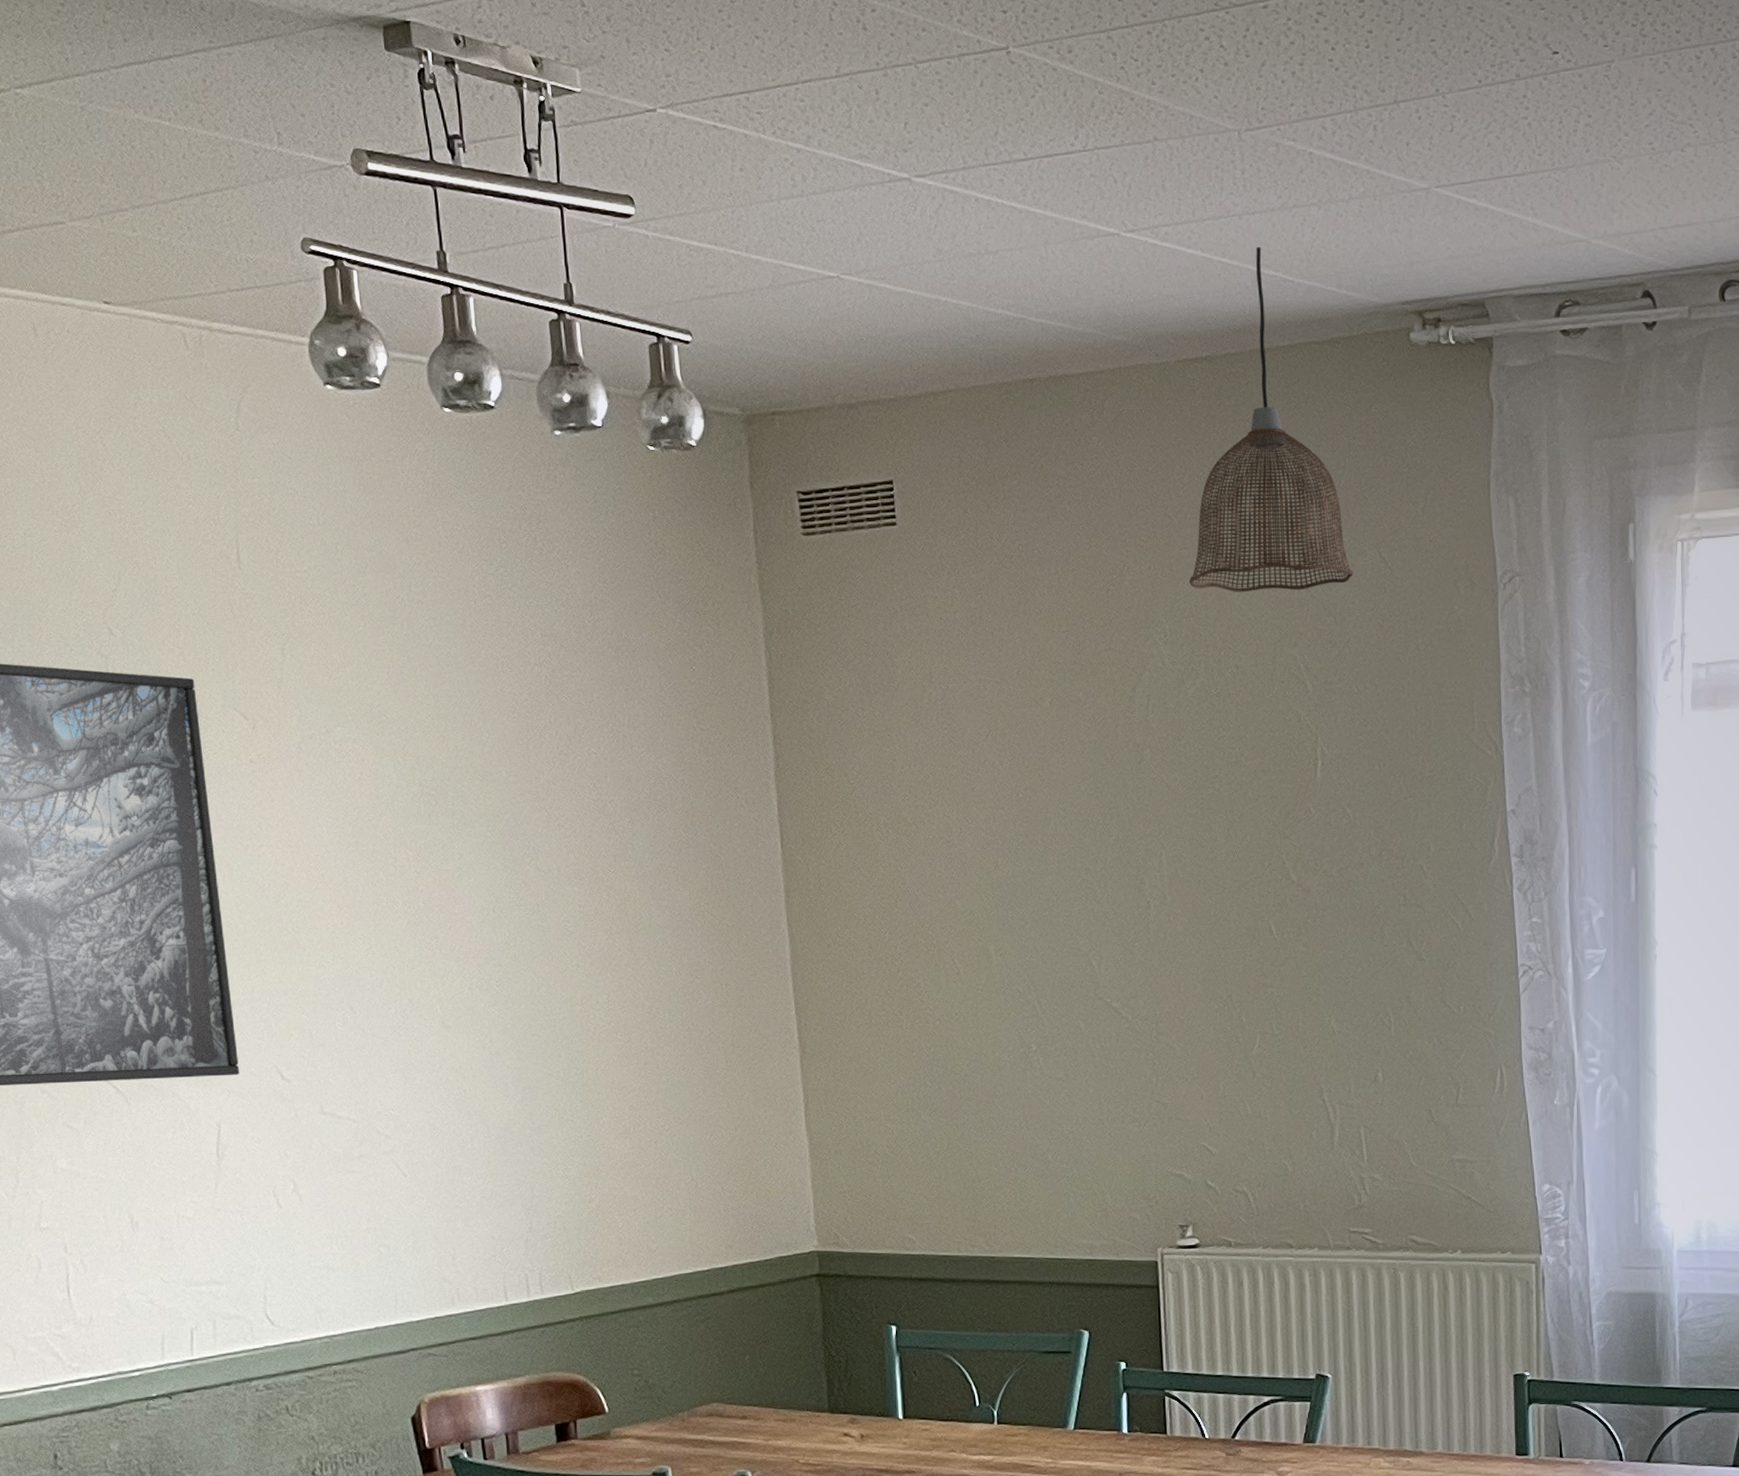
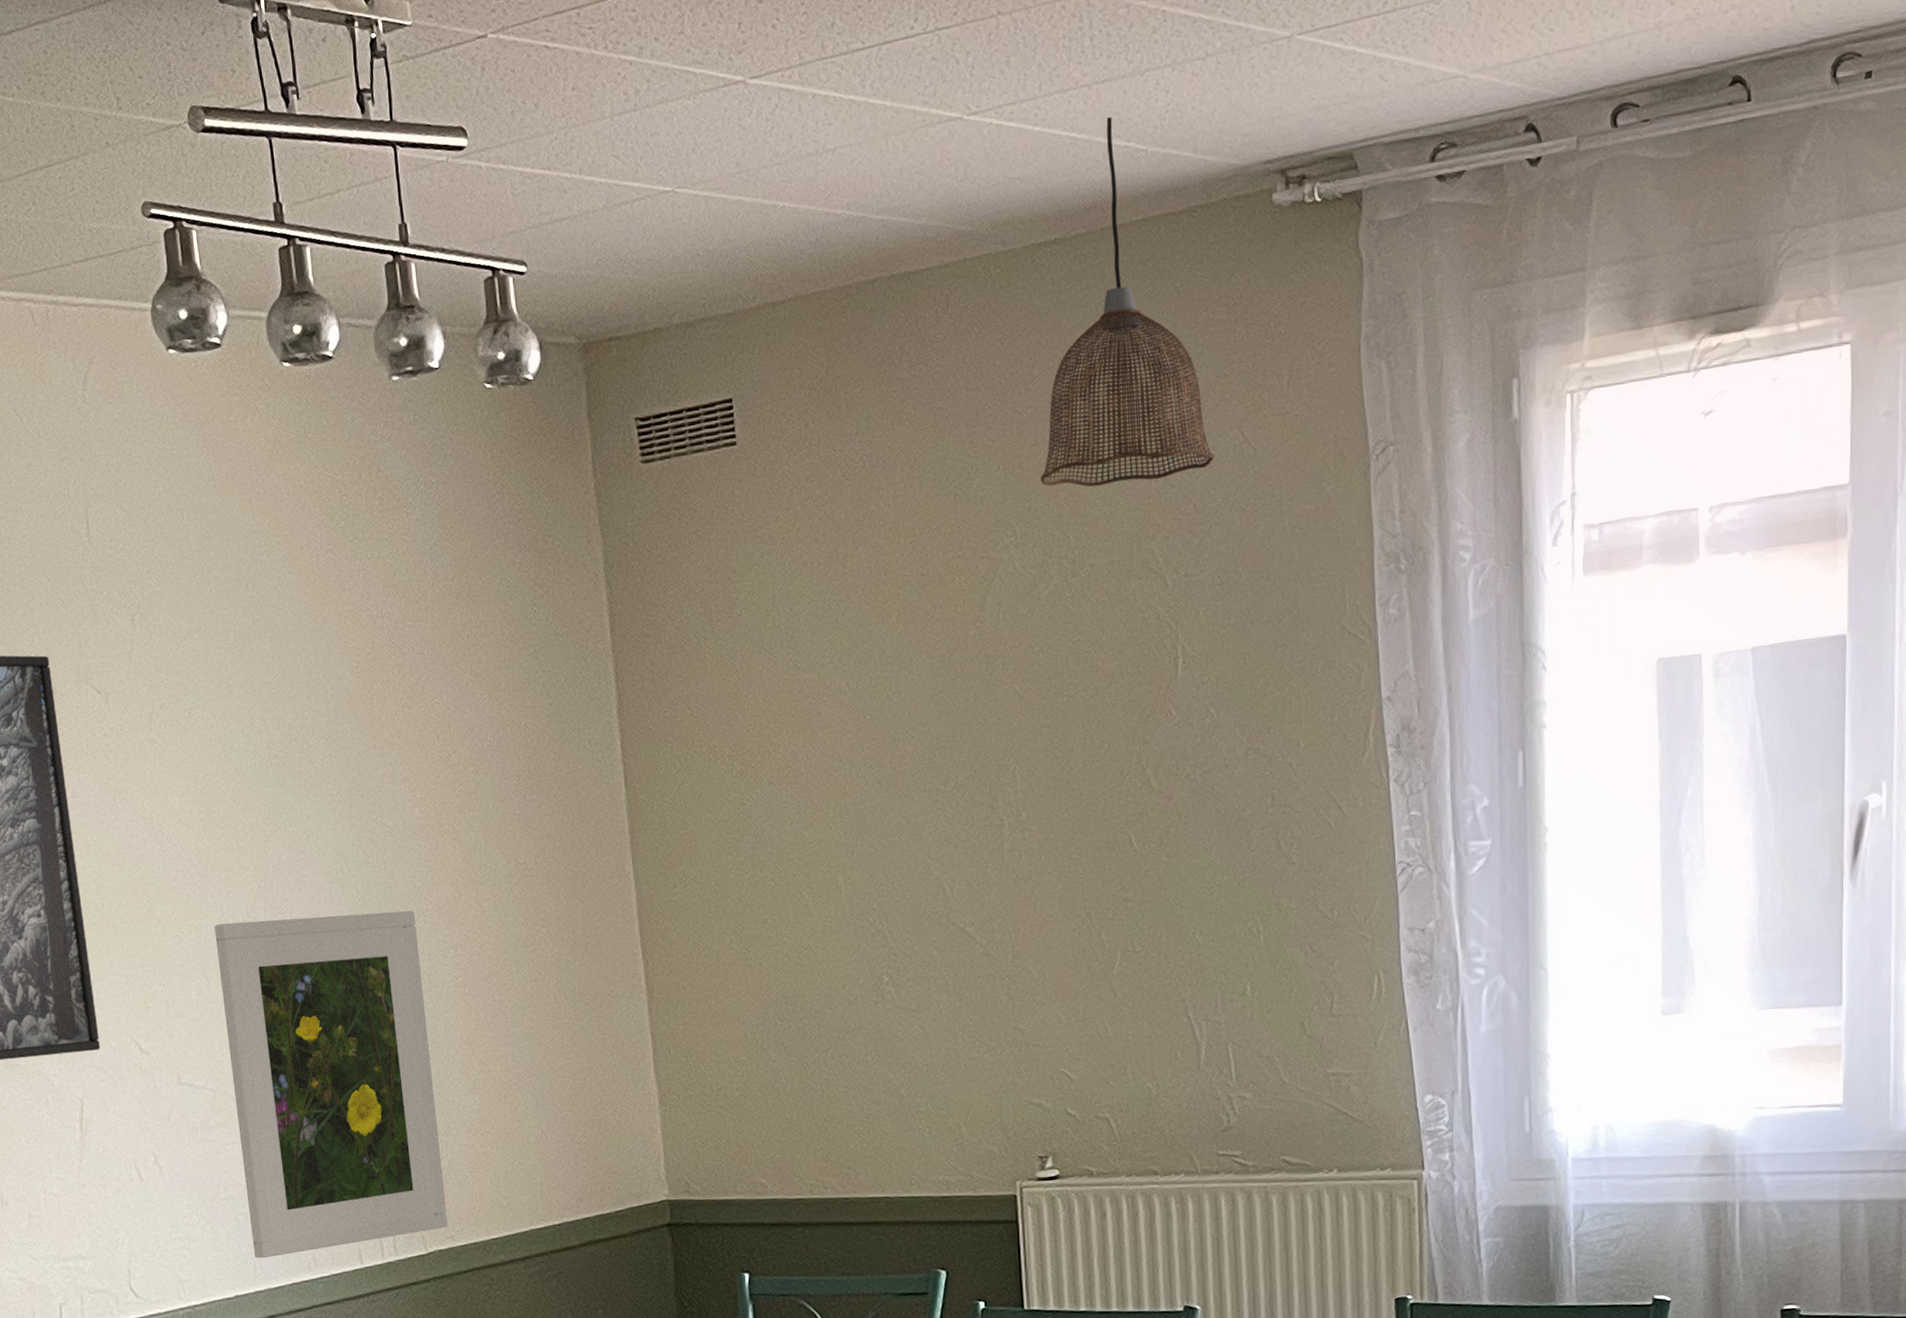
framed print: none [361,954,596,1292] -> present [214,910,449,1259]

